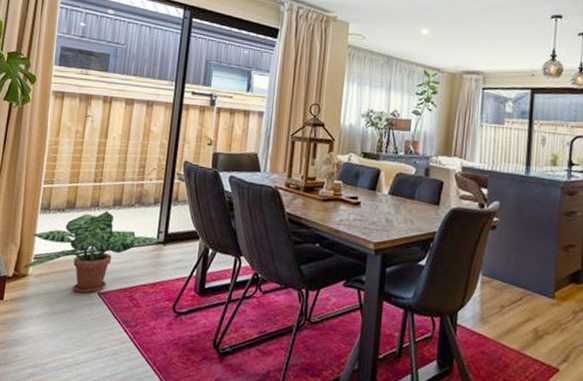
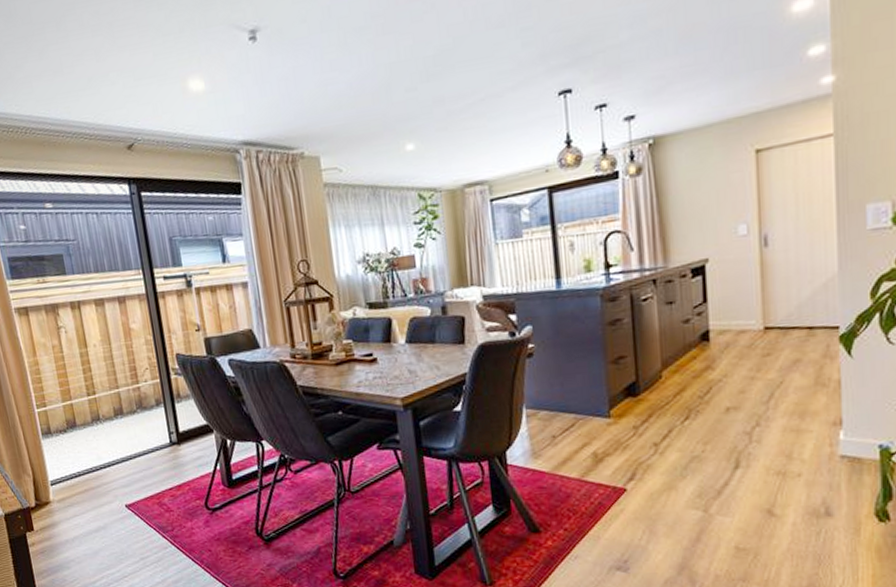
potted plant: present [23,210,163,294] -> none [40,422,176,509]

